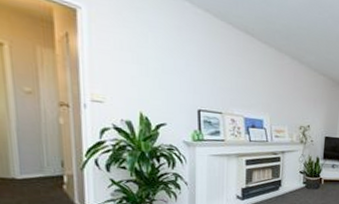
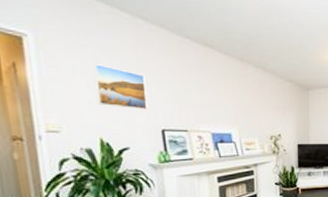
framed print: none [139,41,187,90] -> present [94,64,148,111]

